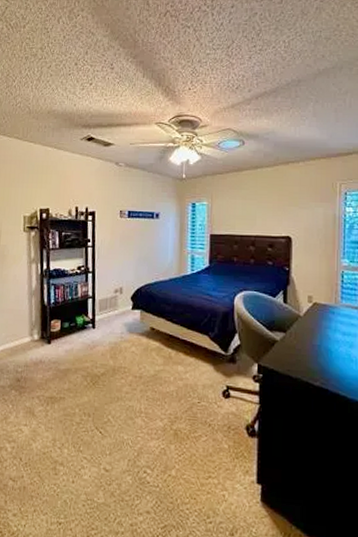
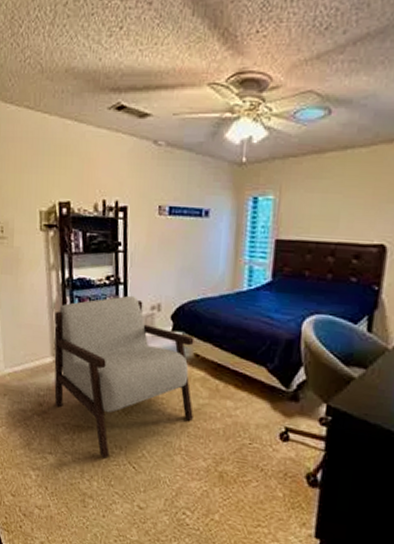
armchair: none [31,281,151,426] -> present [54,295,194,459]

